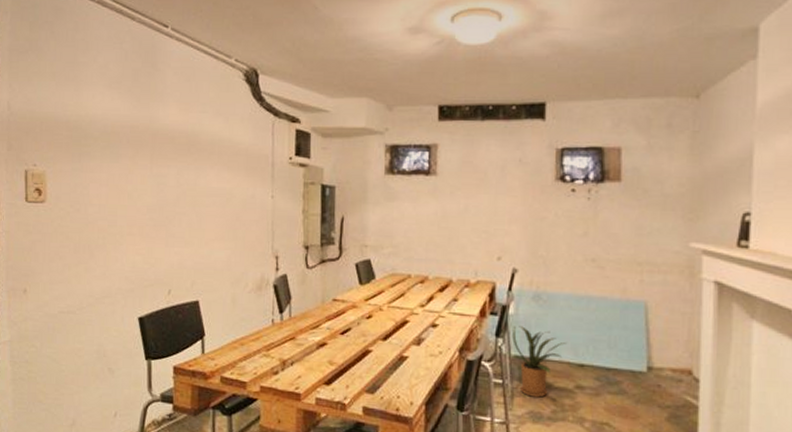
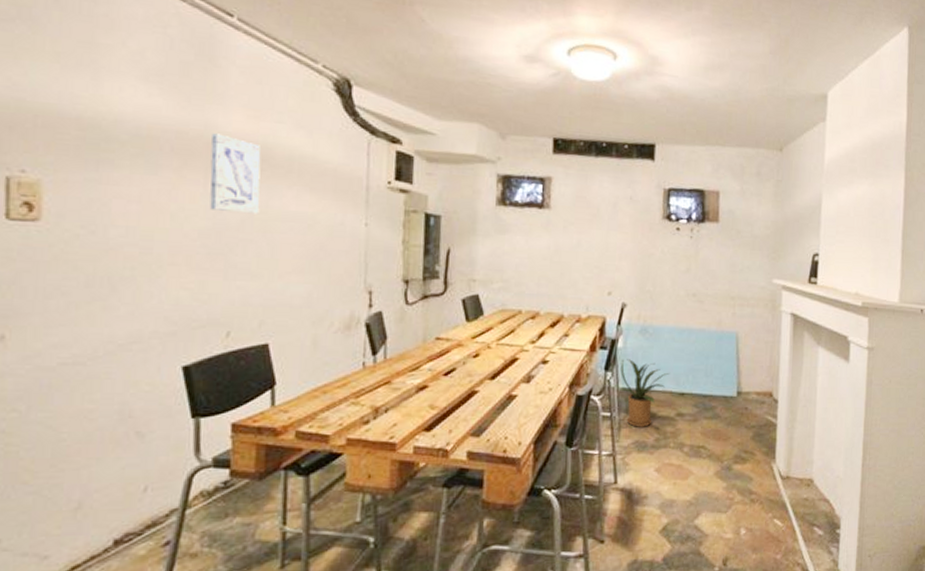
wall art: none [154,126,190,191] -> present [209,133,261,214]

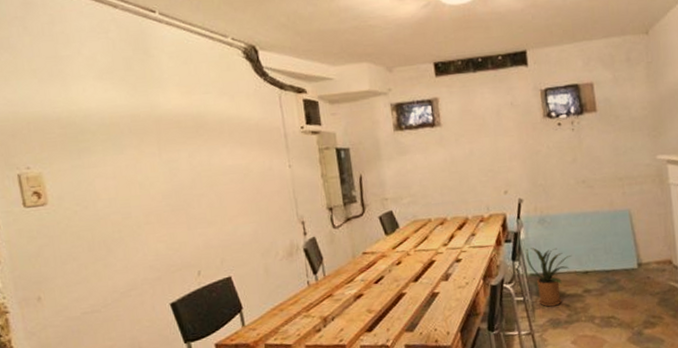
wall art: present [209,133,261,214] -> none [157,111,205,175]

